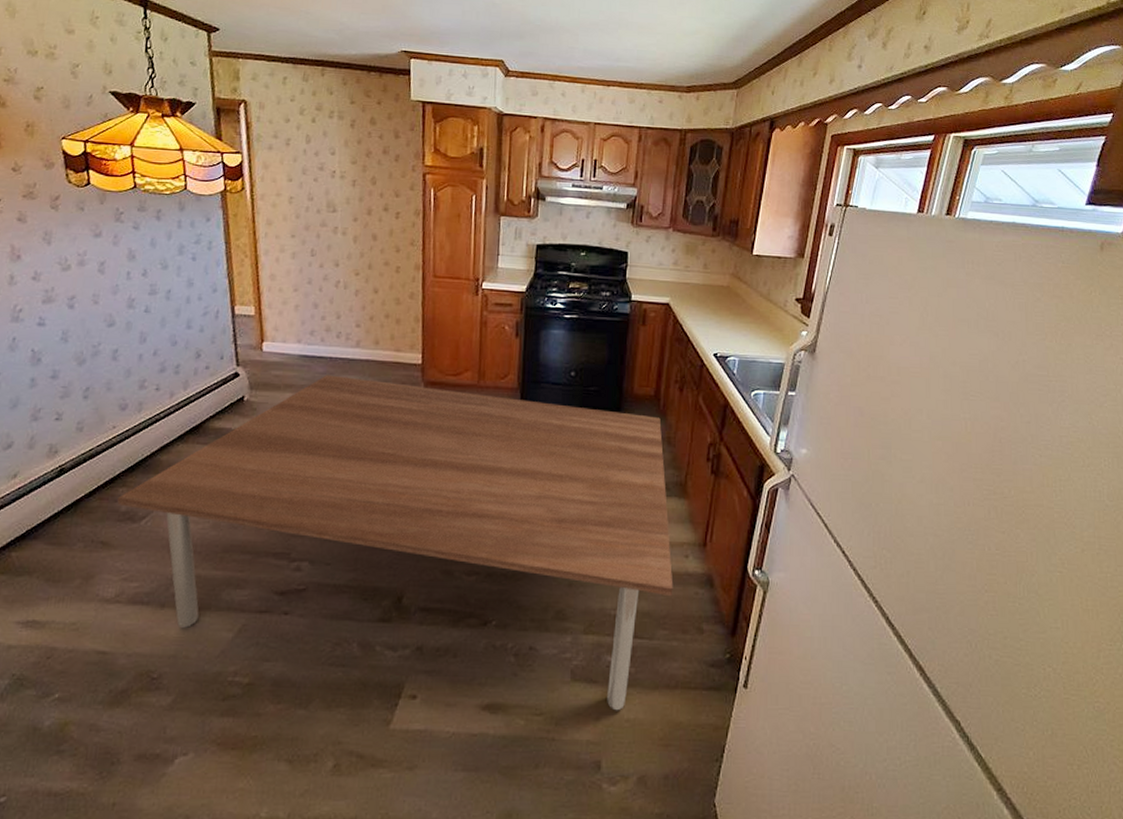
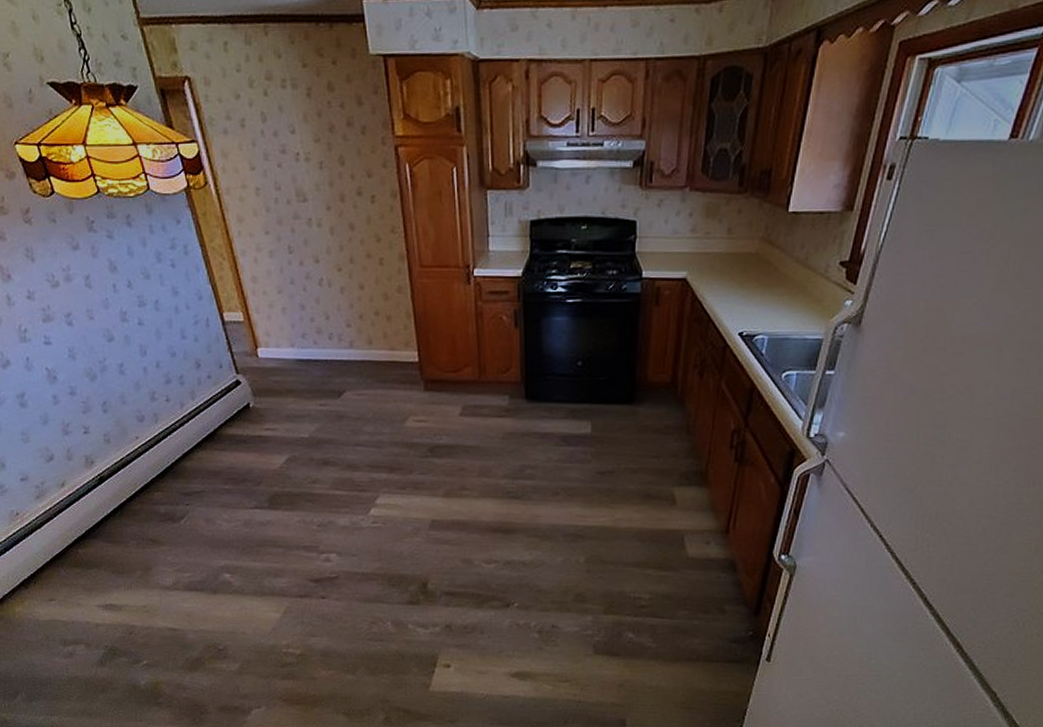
dining table: present [117,374,674,710] -> none [155,378,694,678]

